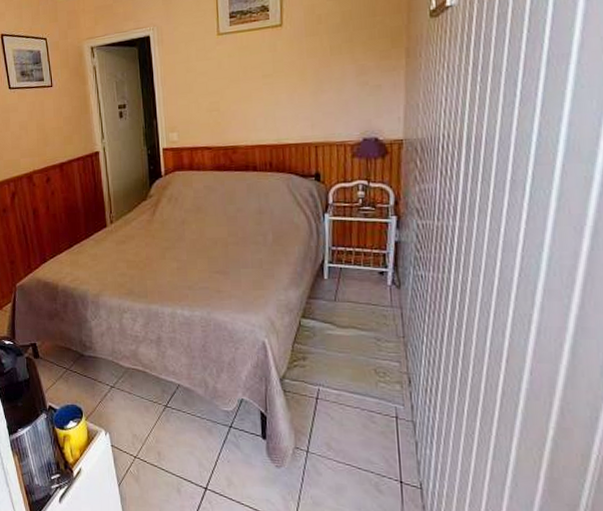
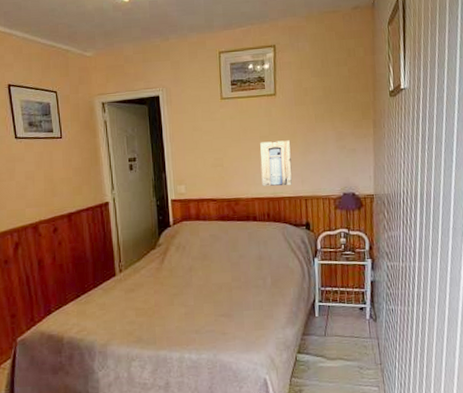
wall art: none [262,78,300,132] -> present [260,140,292,186]

